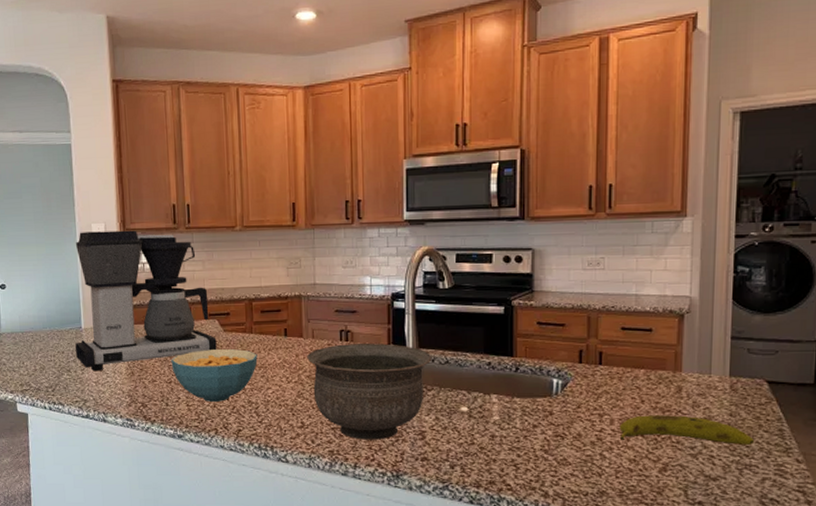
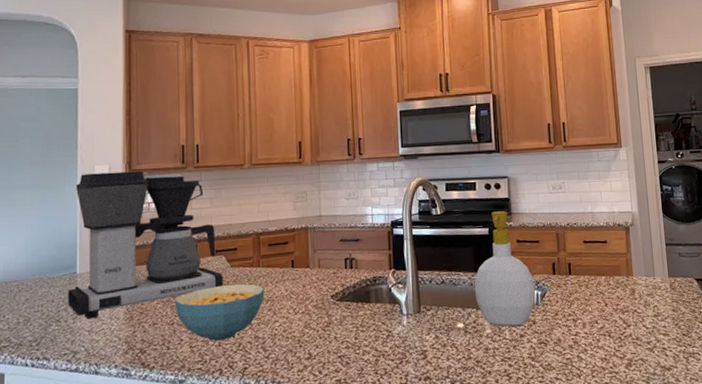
bowl: present [307,343,432,440] -> none [314,268,430,366]
soap bottle: none [483,288,556,415] -> present [474,211,536,327]
fruit: present [619,415,755,445] -> none [590,314,694,341]

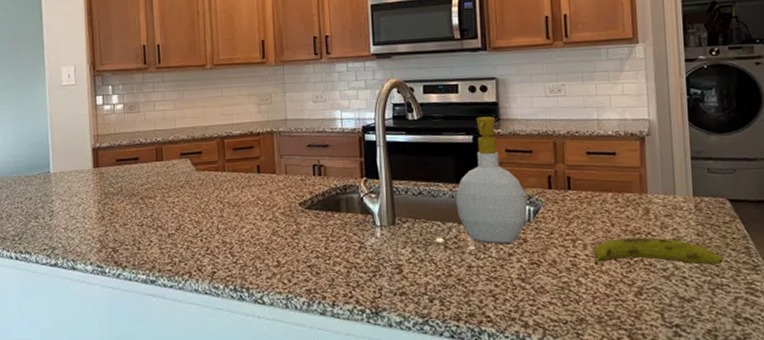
coffee maker: present [68,170,223,319] -> none [44,71,190,217]
cereal bowl: present [174,284,265,341] -> none [142,188,231,244]
fruit: none [590,314,694,341] -> present [592,237,724,265]

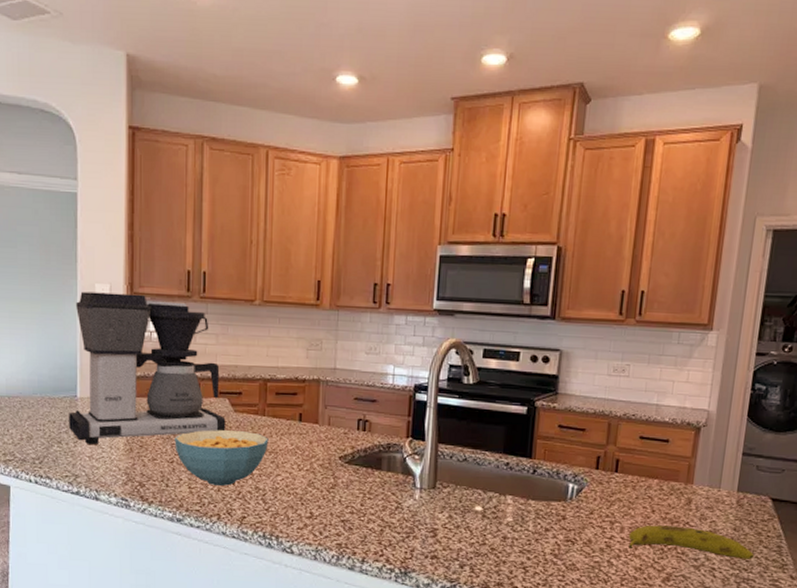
coffee maker: none [44,71,190,217] -> present [69,291,226,445]
cereal bowl: none [142,188,231,244] -> present [174,430,269,486]
soap bottle: present [455,116,528,244] -> none [500,389,572,519]

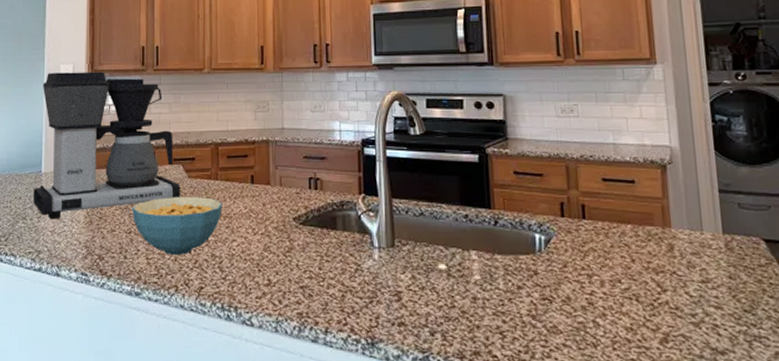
fruit: present [628,525,755,559] -> none [611,276,761,312]

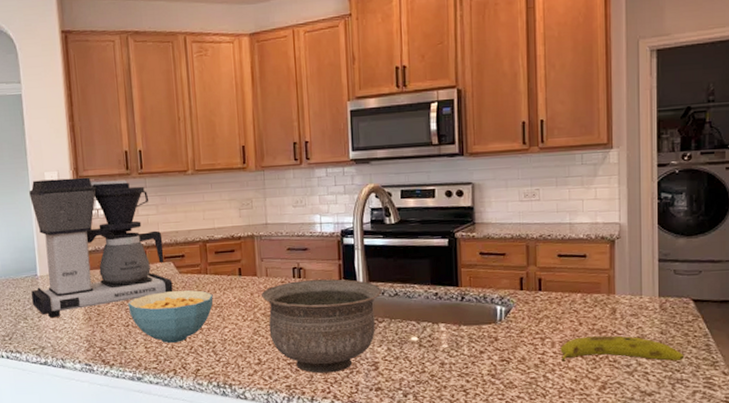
bowl: none [274,193,406,301] -> present [261,279,382,374]
fruit: none [611,276,761,312] -> present [560,335,685,362]

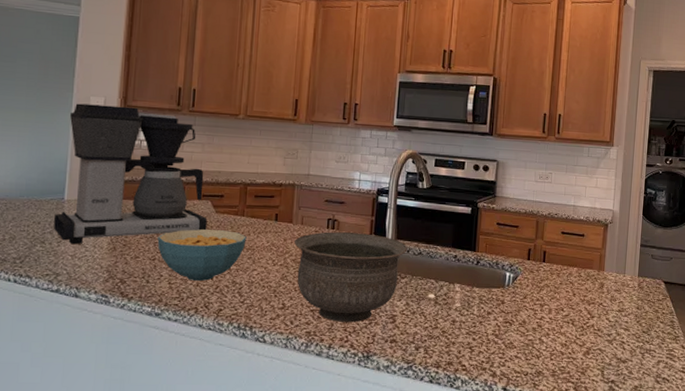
fruit: present [560,335,685,362] -> none [555,306,654,333]

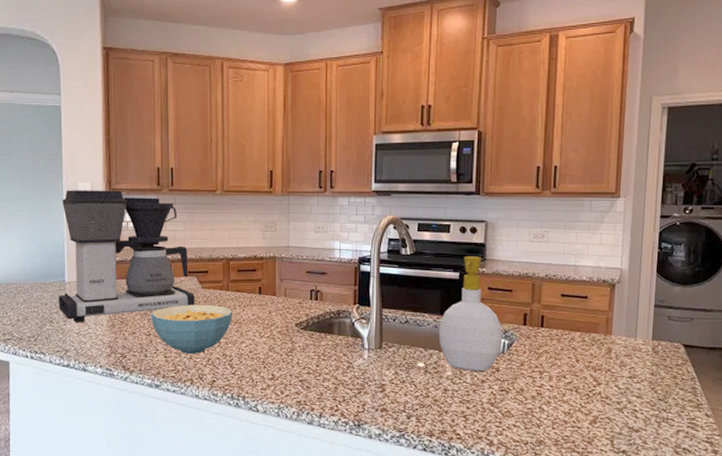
bowl: present [294,232,408,323] -> none [279,303,394,392]
soap bottle: none [449,192,509,304] -> present [438,256,503,371]

